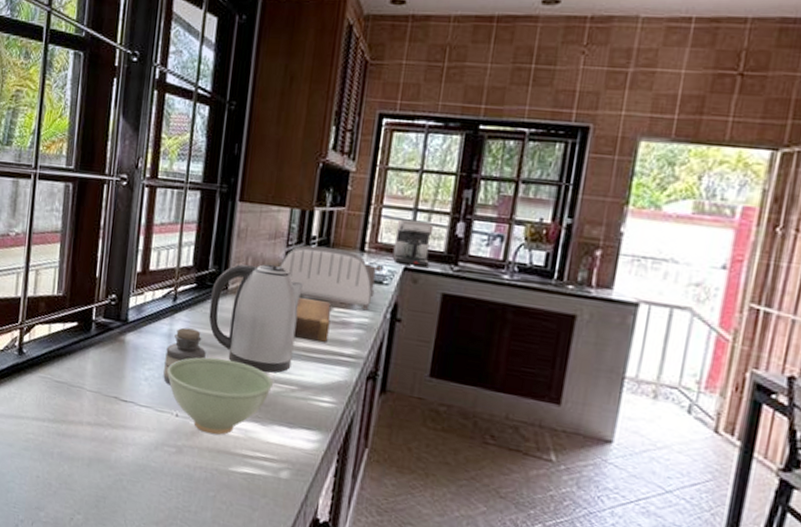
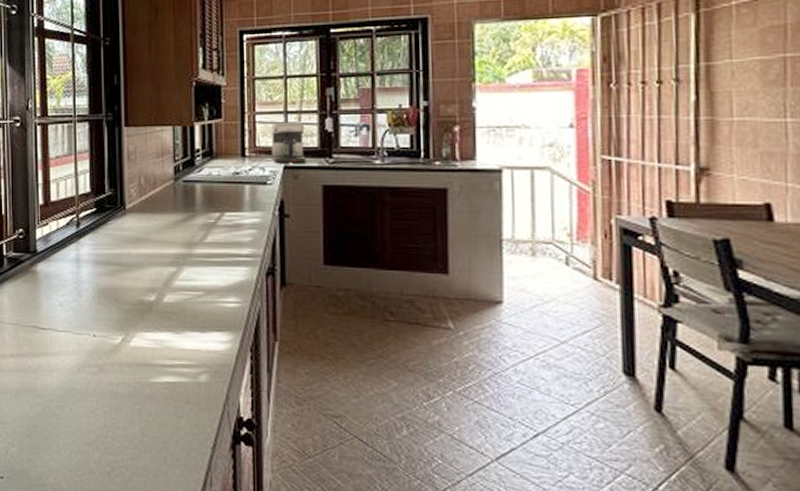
jar: present [163,327,206,384] -> none [76,250,114,306]
bowl: present [167,357,273,435] -> none [79,275,180,350]
kettle: present [208,263,305,373] -> none [111,180,195,282]
toaster: present [280,245,383,311] -> none [170,158,265,211]
cutting board: present [293,298,331,342] -> none [192,208,225,246]

